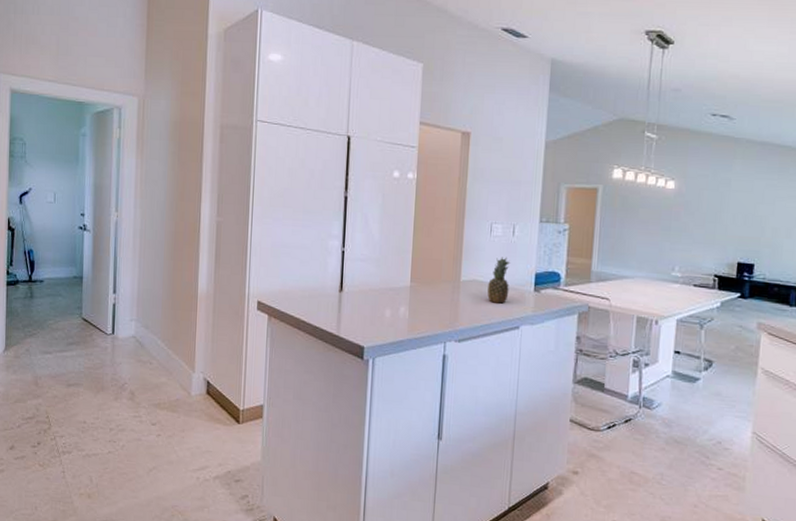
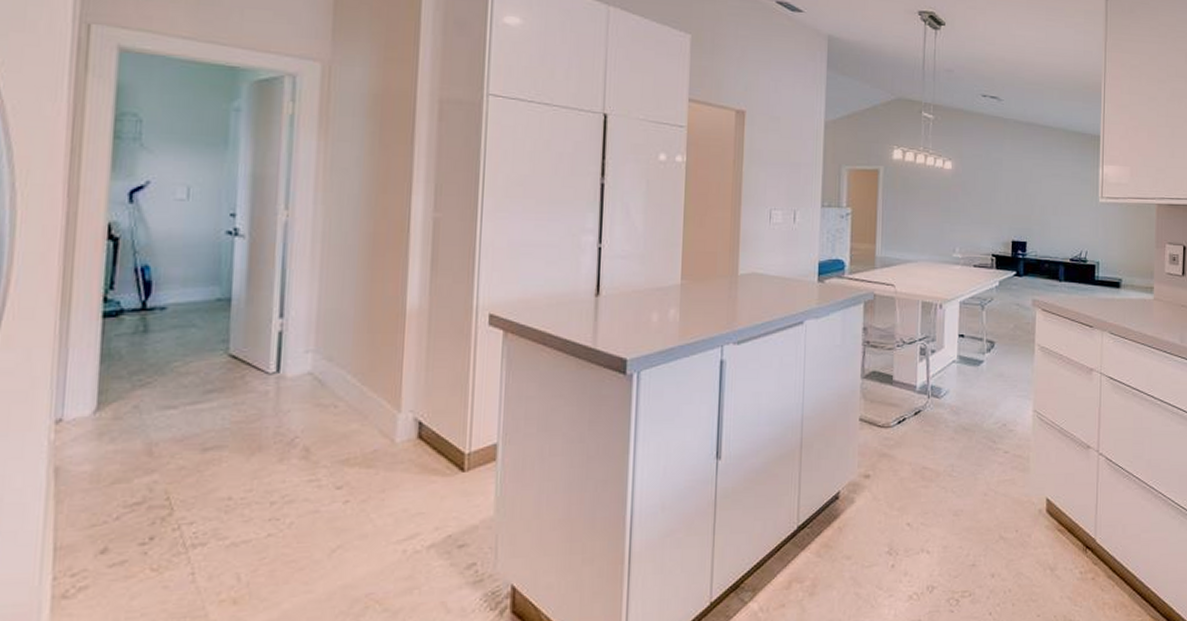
fruit: present [487,257,511,305] -> none [768,246,792,299]

